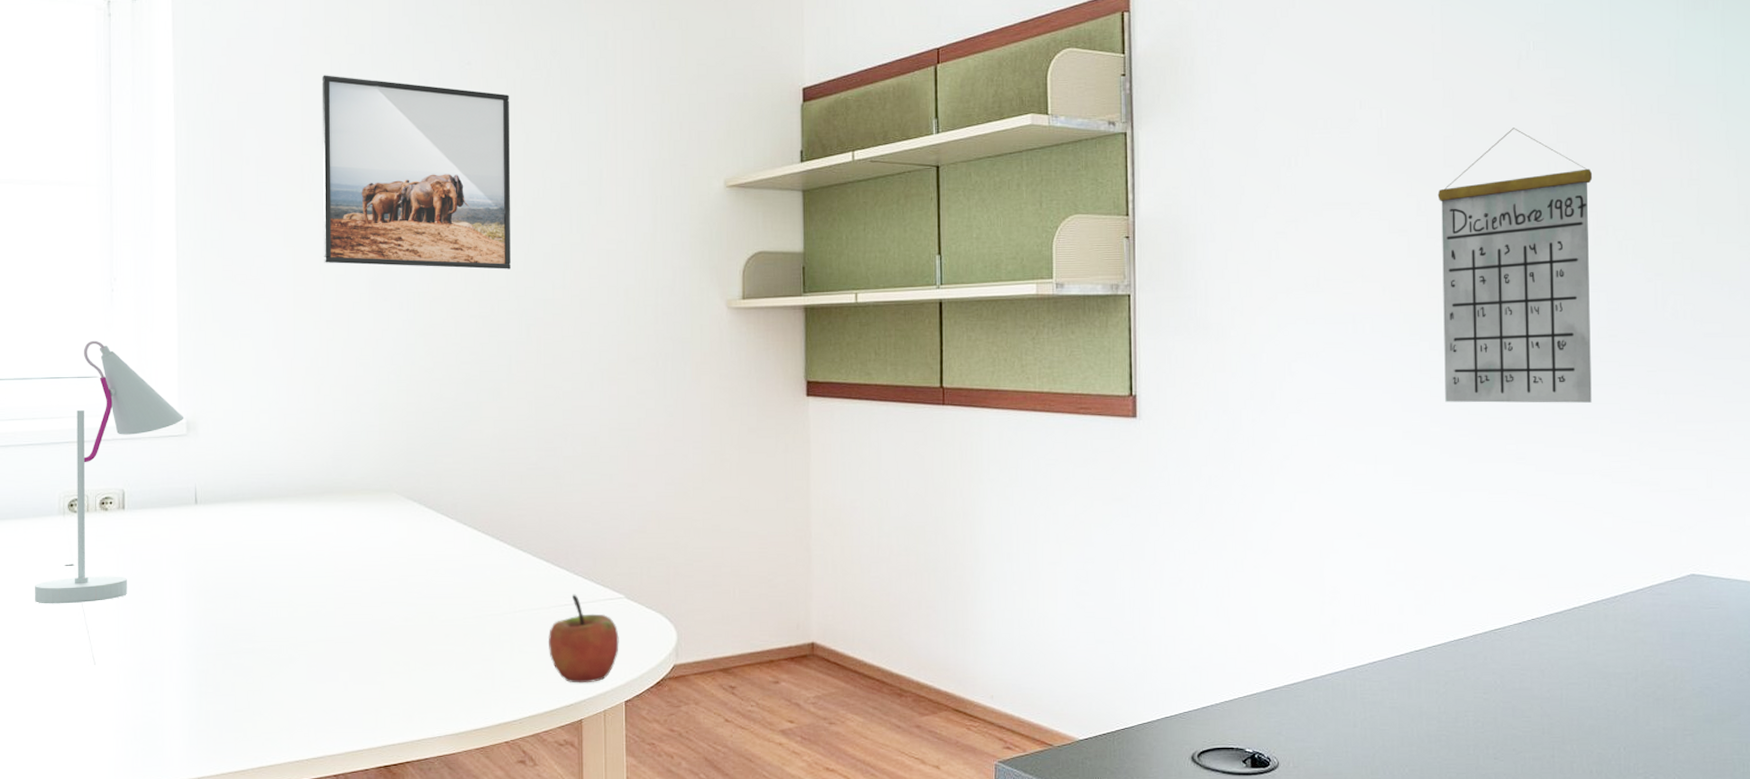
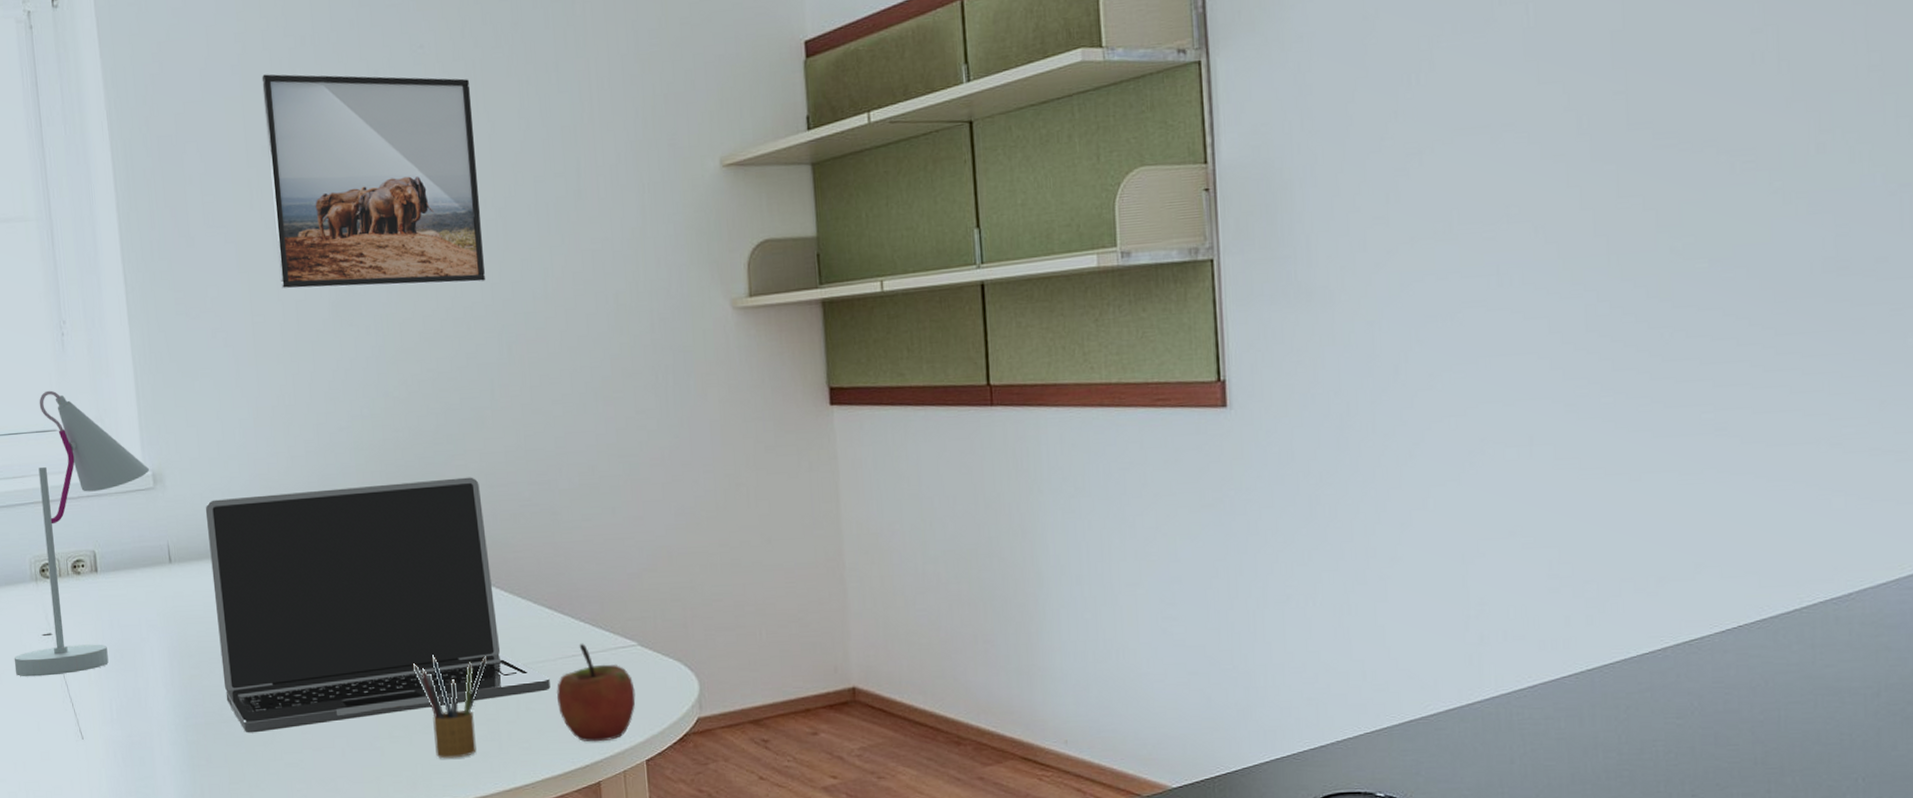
laptop: none [234,441,543,665] -> present [205,477,550,733]
pencil box: none [417,599,487,694] -> present [412,655,488,759]
calendar: present [1437,128,1593,403] -> none [1604,12,1815,365]

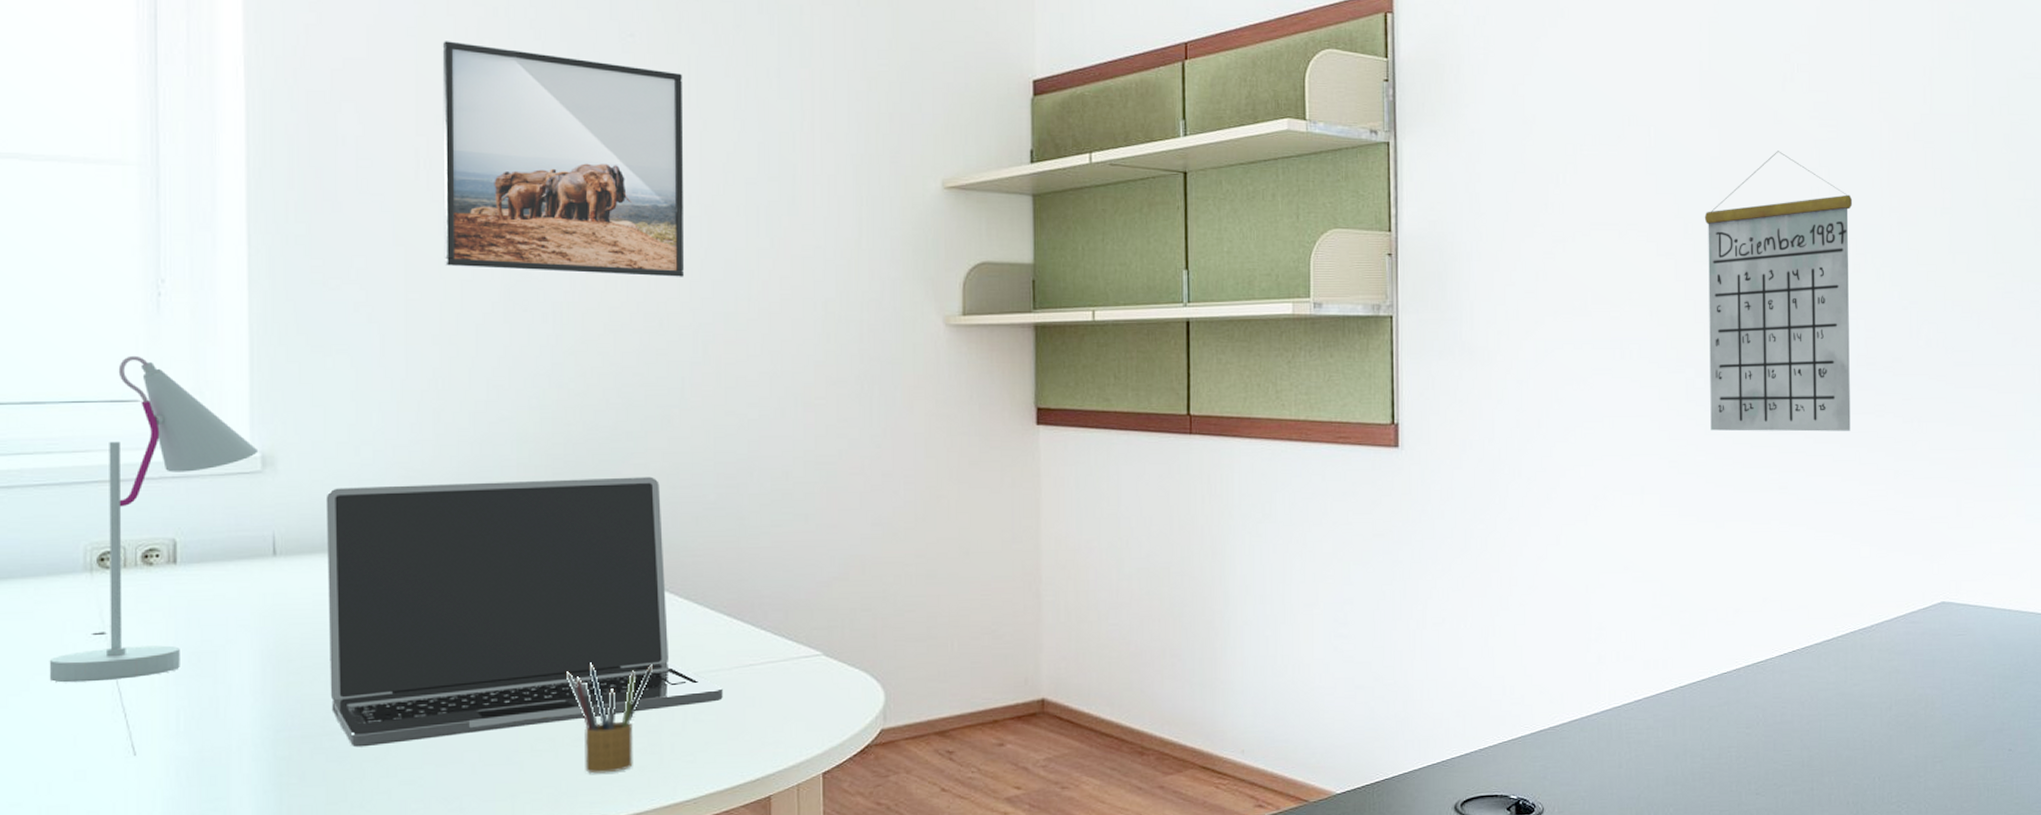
apple: present [557,643,636,742] -> none [730,652,816,755]
calendar: none [1604,12,1815,365] -> present [1704,151,1853,432]

